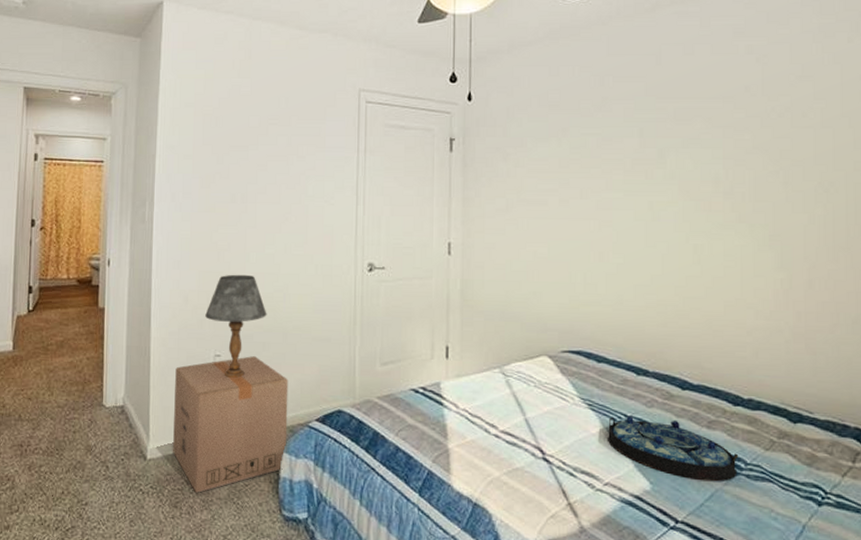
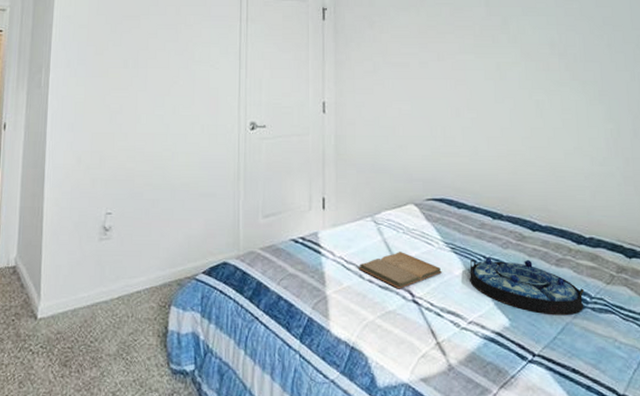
cardboard box: present [173,356,289,493] -> none [63,213,177,350]
table lamp: present [205,274,267,379] -> none [97,135,157,236]
book: none [484,406,578,446] -> present [359,252,443,289]

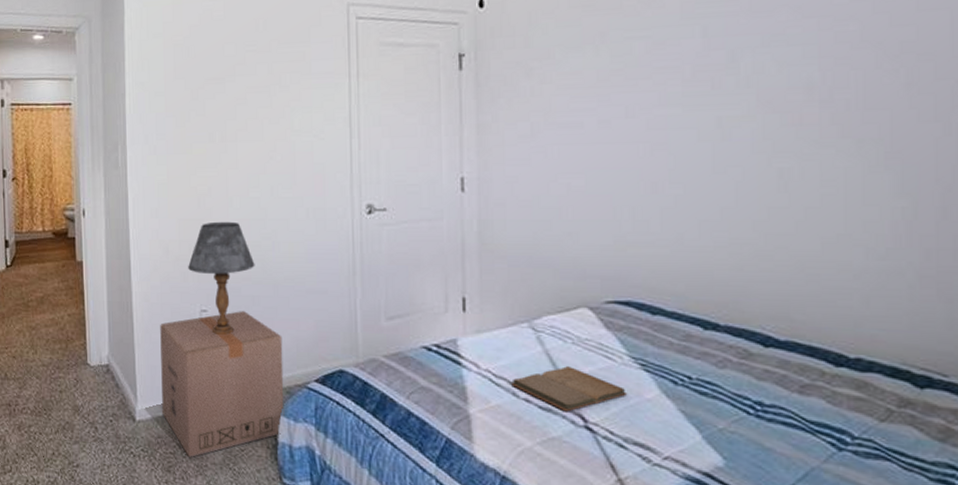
cardboard box: none [63,213,177,350] -> present [160,311,285,457]
table lamp: none [97,135,157,236] -> present [188,221,255,336]
serving tray: present [469,257,585,316] -> none [667,378,843,459]

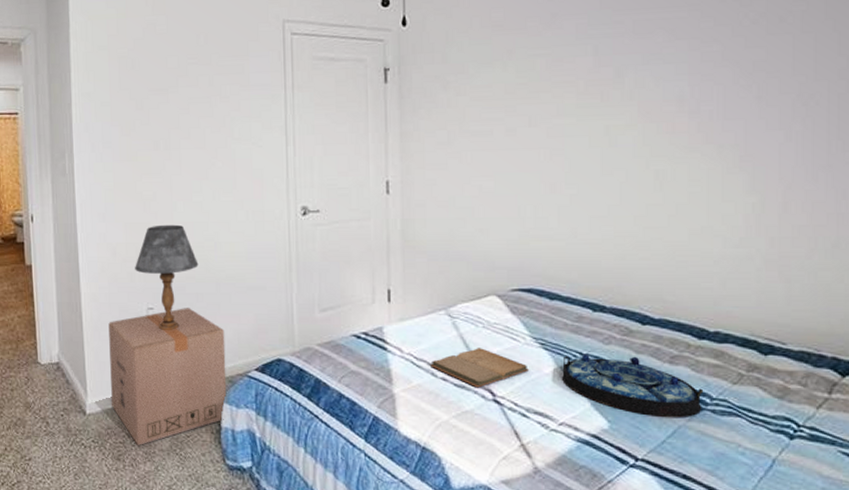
serving tray: none [667,378,843,459] -> present [562,354,704,418]

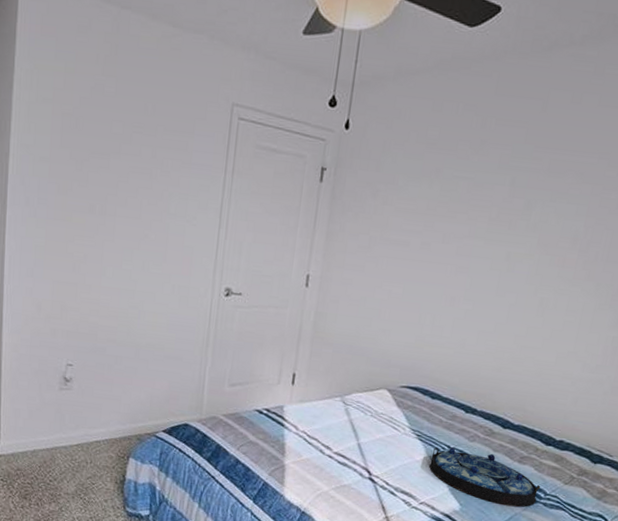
cardboard box: present [108,308,227,445] -> none [23,368,139,488]
table lamp: present [135,224,199,331] -> none [58,287,121,388]
book: present [430,348,530,388] -> none [320,433,404,467]

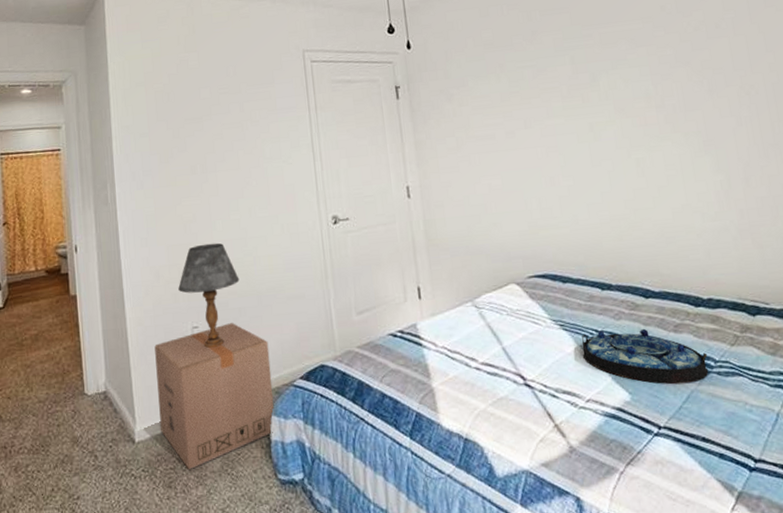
cardboard box: none [23,368,139,488] -> present [154,323,275,469]
table lamp: none [58,287,121,388] -> present [178,242,240,349]

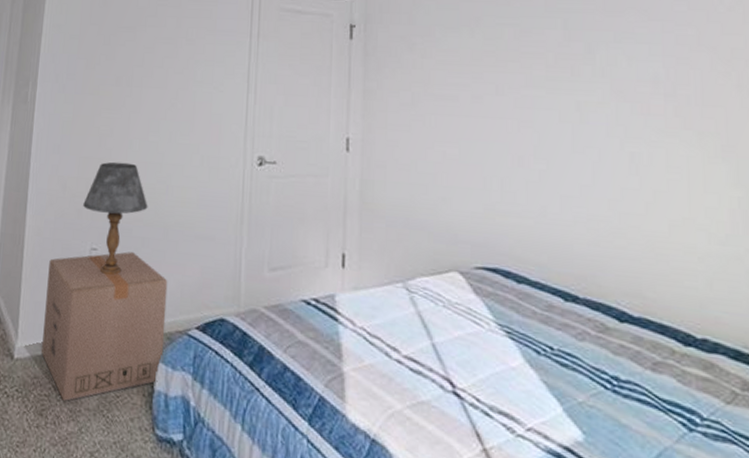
serving tray: present [582,328,709,384] -> none [530,348,693,438]

